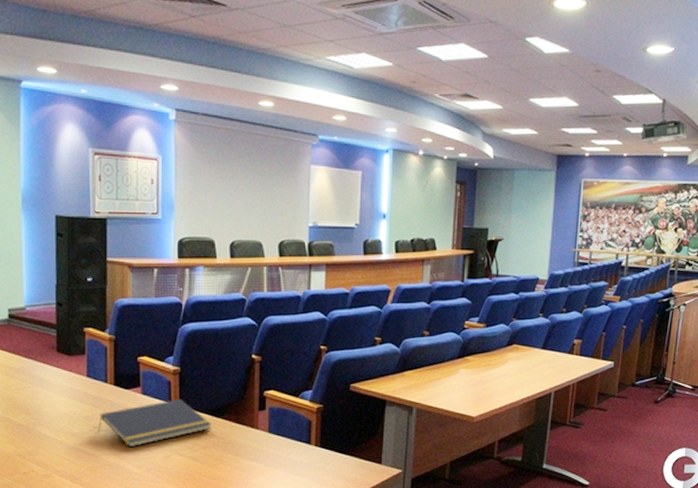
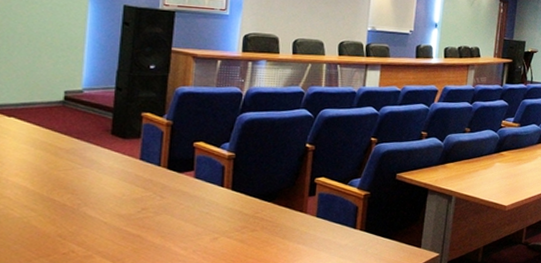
notepad: present [97,398,212,448] -> none [146,183,262,230]

